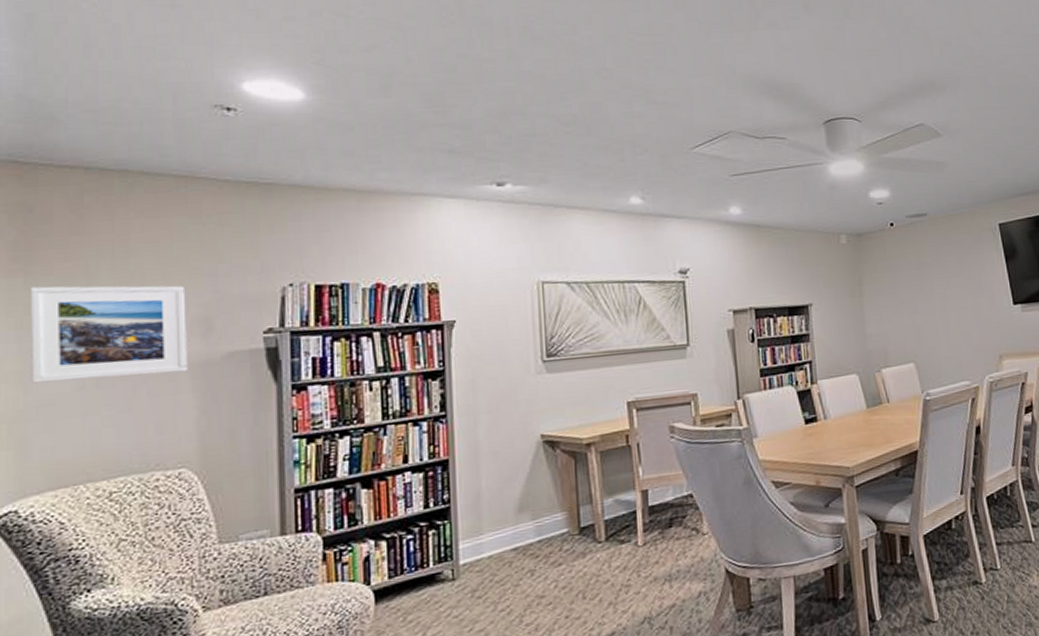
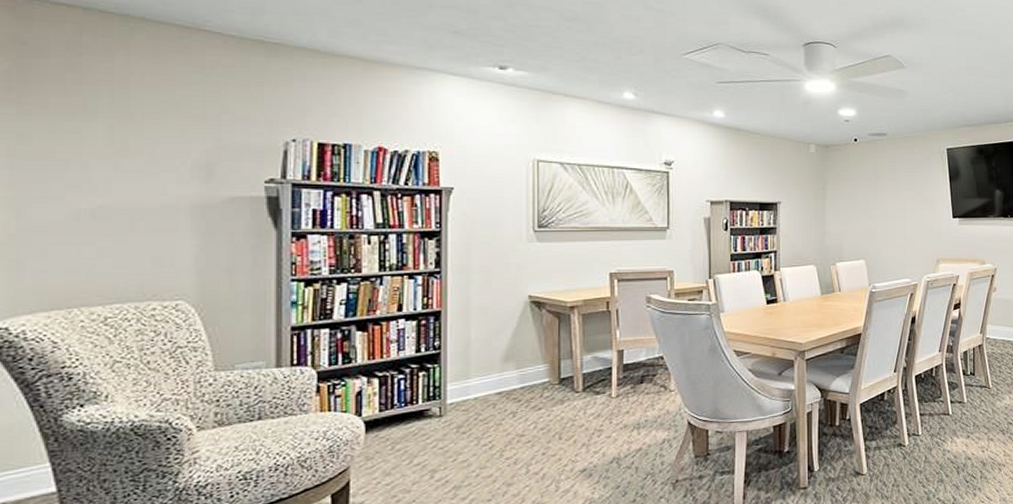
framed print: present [29,285,187,383] -> none [22,118,187,212]

